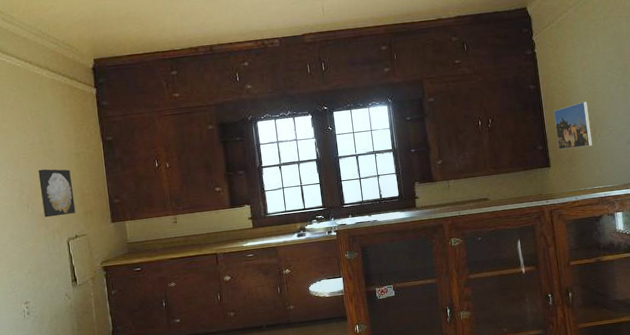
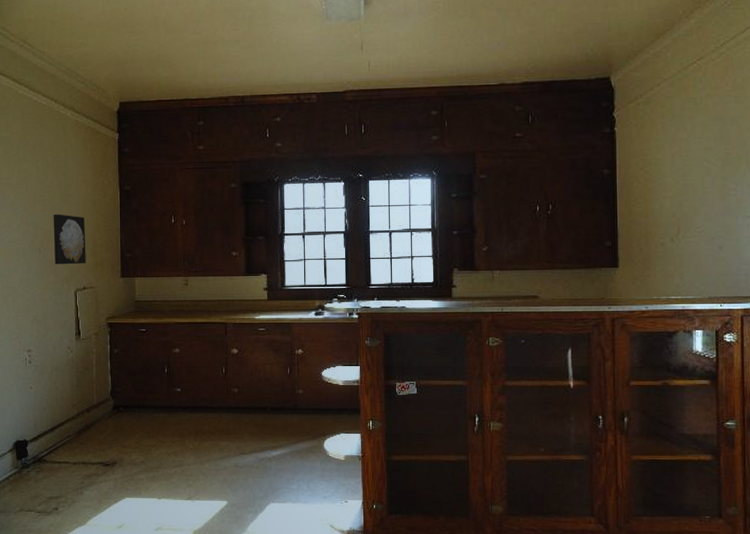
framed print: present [554,101,593,150] -> none [630,194,675,249]

